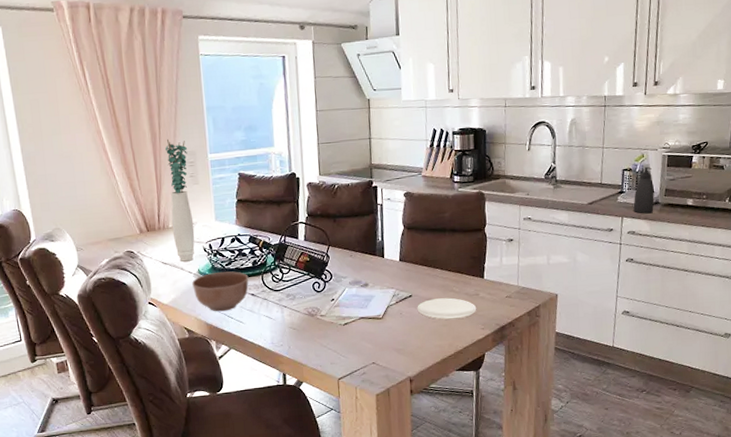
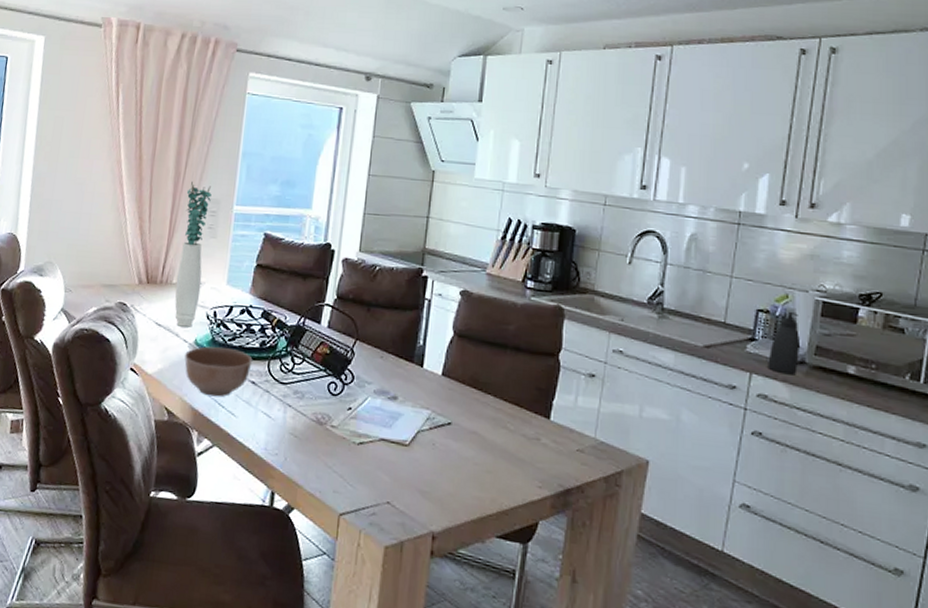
plate: present [417,297,477,321] -> none [455,433,535,468]

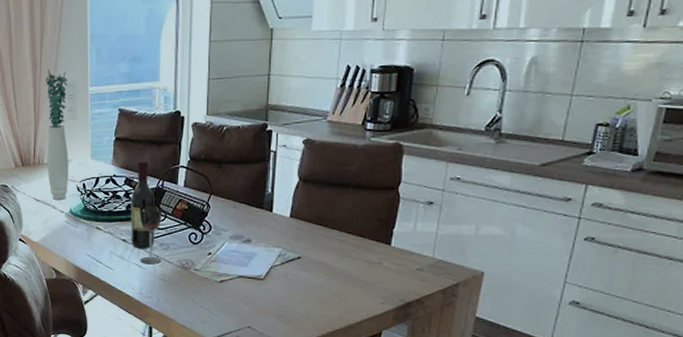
bowl: present [184,346,253,397] -> none [63,214,121,255]
wine bottle: none [261,292,294,395] -> present [131,160,155,249]
wineglass: none [269,344,301,415] -> present [140,205,162,265]
soap dispenser: present [768,311,800,375] -> none [604,121,639,183]

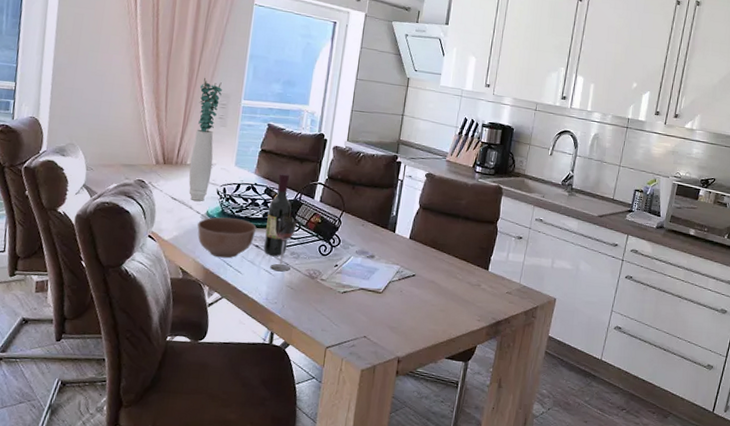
bowl: none [63,214,121,255] -> present [197,217,257,258]

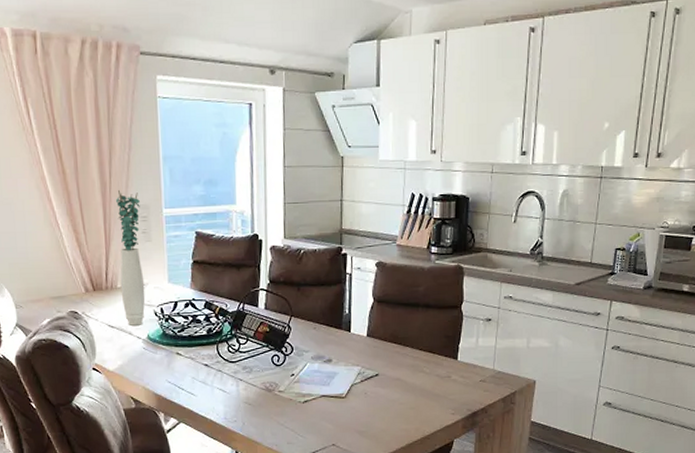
bowl: present [197,217,257,258] -> none [141,339,203,382]
wine bottle: present [264,173,292,256] -> none [211,283,238,373]
wineglass: present [270,215,297,272] -> none [221,328,245,389]

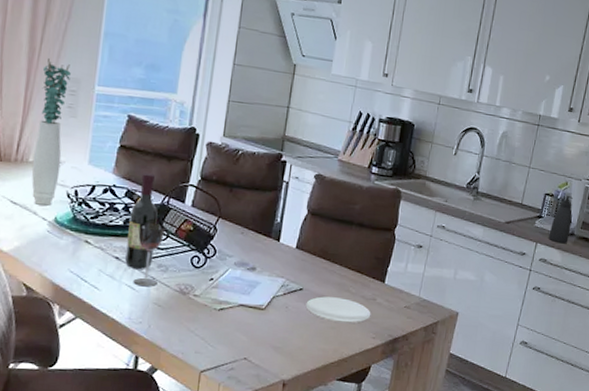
wine bottle: none [211,283,238,373] -> present [125,172,158,269]
wineglass: none [221,328,245,389] -> present [133,222,165,287]
plate: none [383,379,448,403] -> present [305,296,371,324]
soap dispenser: none [624,246,648,298] -> present [548,195,573,244]

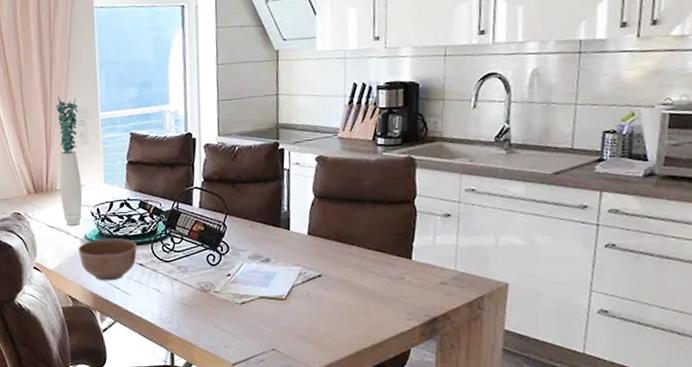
bowl: none [43,224,116,272] -> present [78,238,138,281]
wine bottle: present [125,172,158,269] -> none [146,182,172,272]
wineglass: present [133,222,165,287] -> none [155,228,180,288]
plate: present [305,296,371,324] -> none [327,280,402,307]
soap dispenser: present [548,195,573,244] -> none [617,128,649,188]

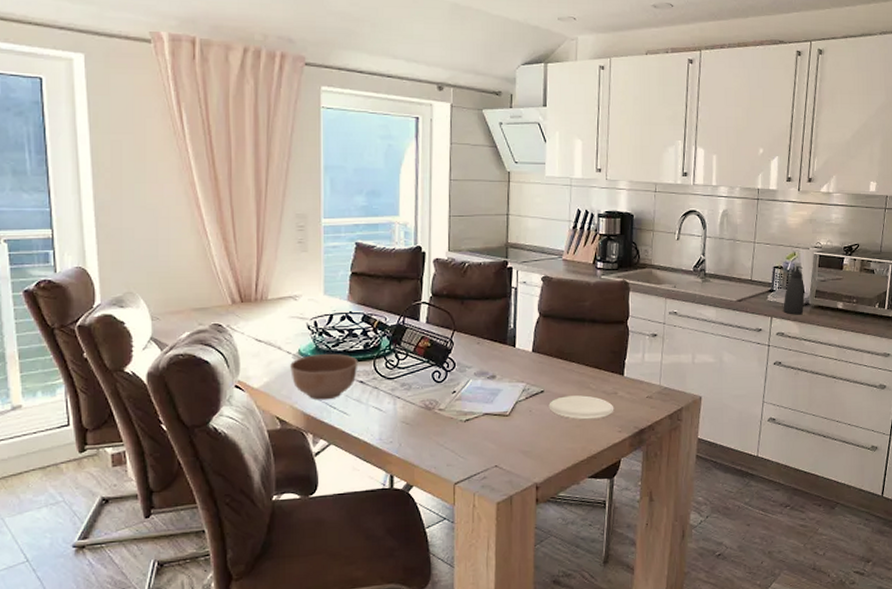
vase: present [55,96,83,226] -> none [270,197,298,340]
plate: none [327,280,402,307] -> present [549,395,614,421]
soap dispenser: none [617,128,649,188] -> present [783,265,805,315]

